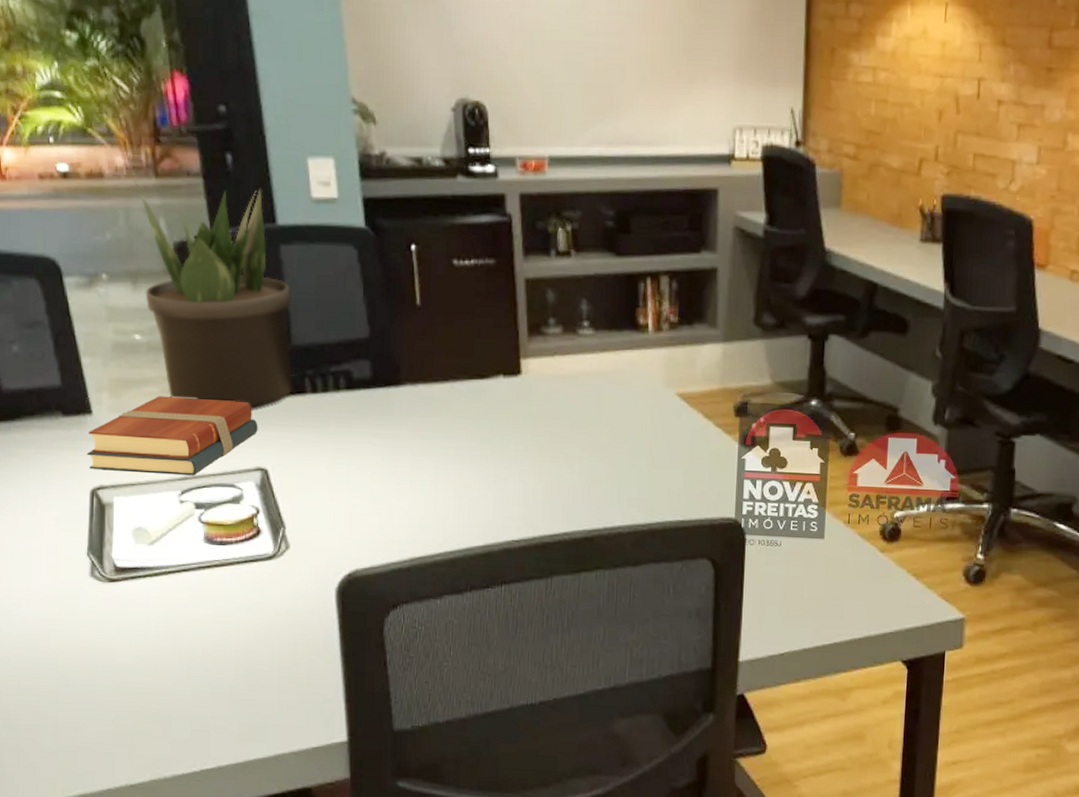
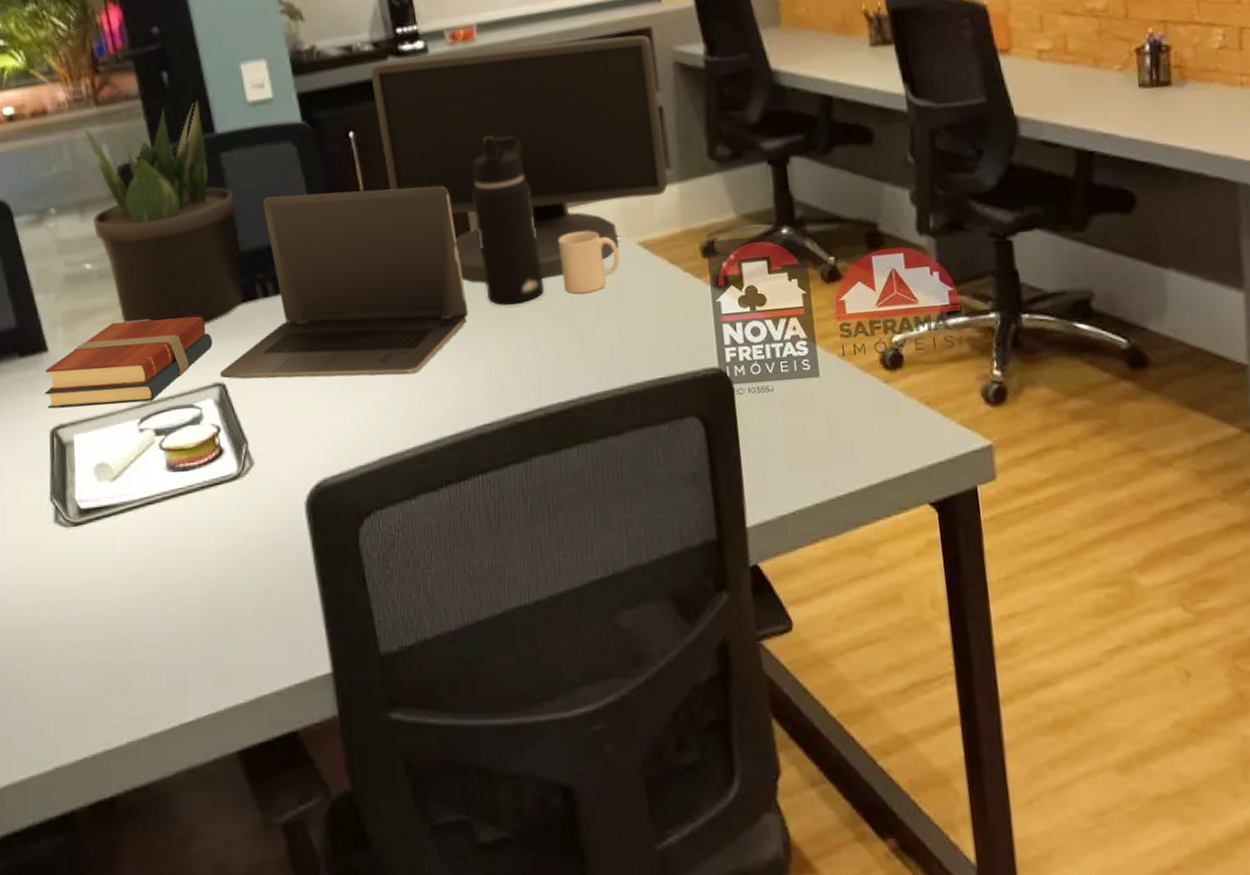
laptop computer: none [262,296,509,485] -> present [219,186,468,379]
monitor: none [438,181,717,414] -> present [370,34,668,282]
water bottle: none [525,270,584,436] -> present [472,136,545,307]
mug: none [601,375,658,434] -> present [558,230,620,294]

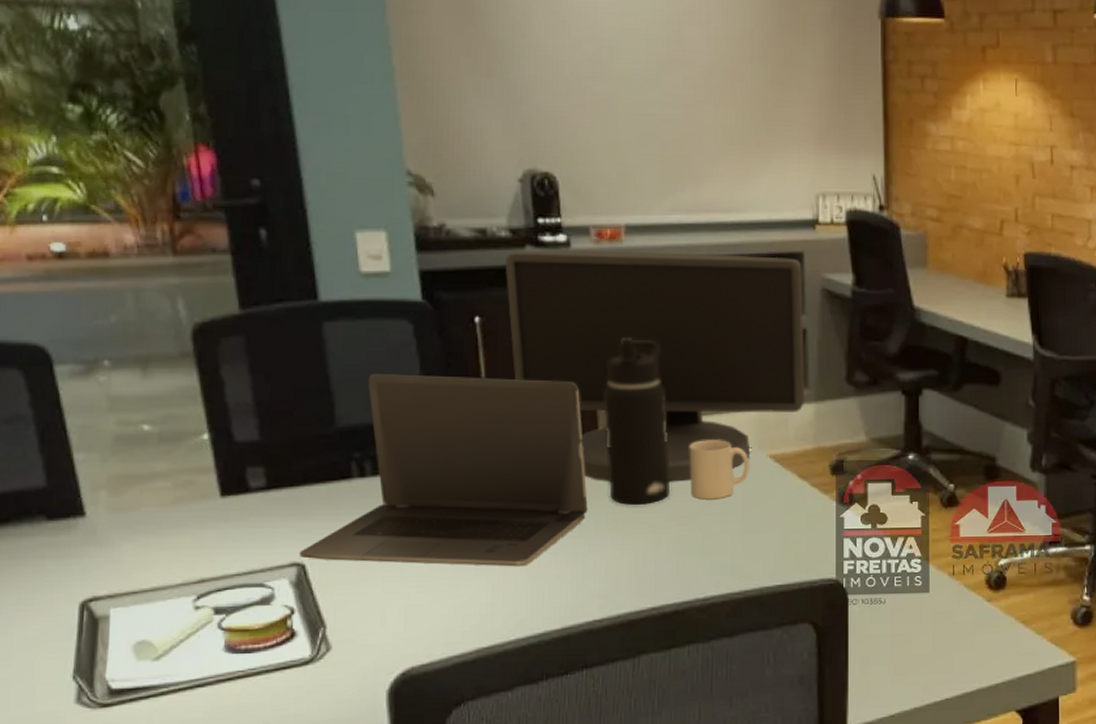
books: present [45,316,213,409] -> none [77,490,294,579]
planter: present [76,100,244,323] -> none [147,259,337,499]

